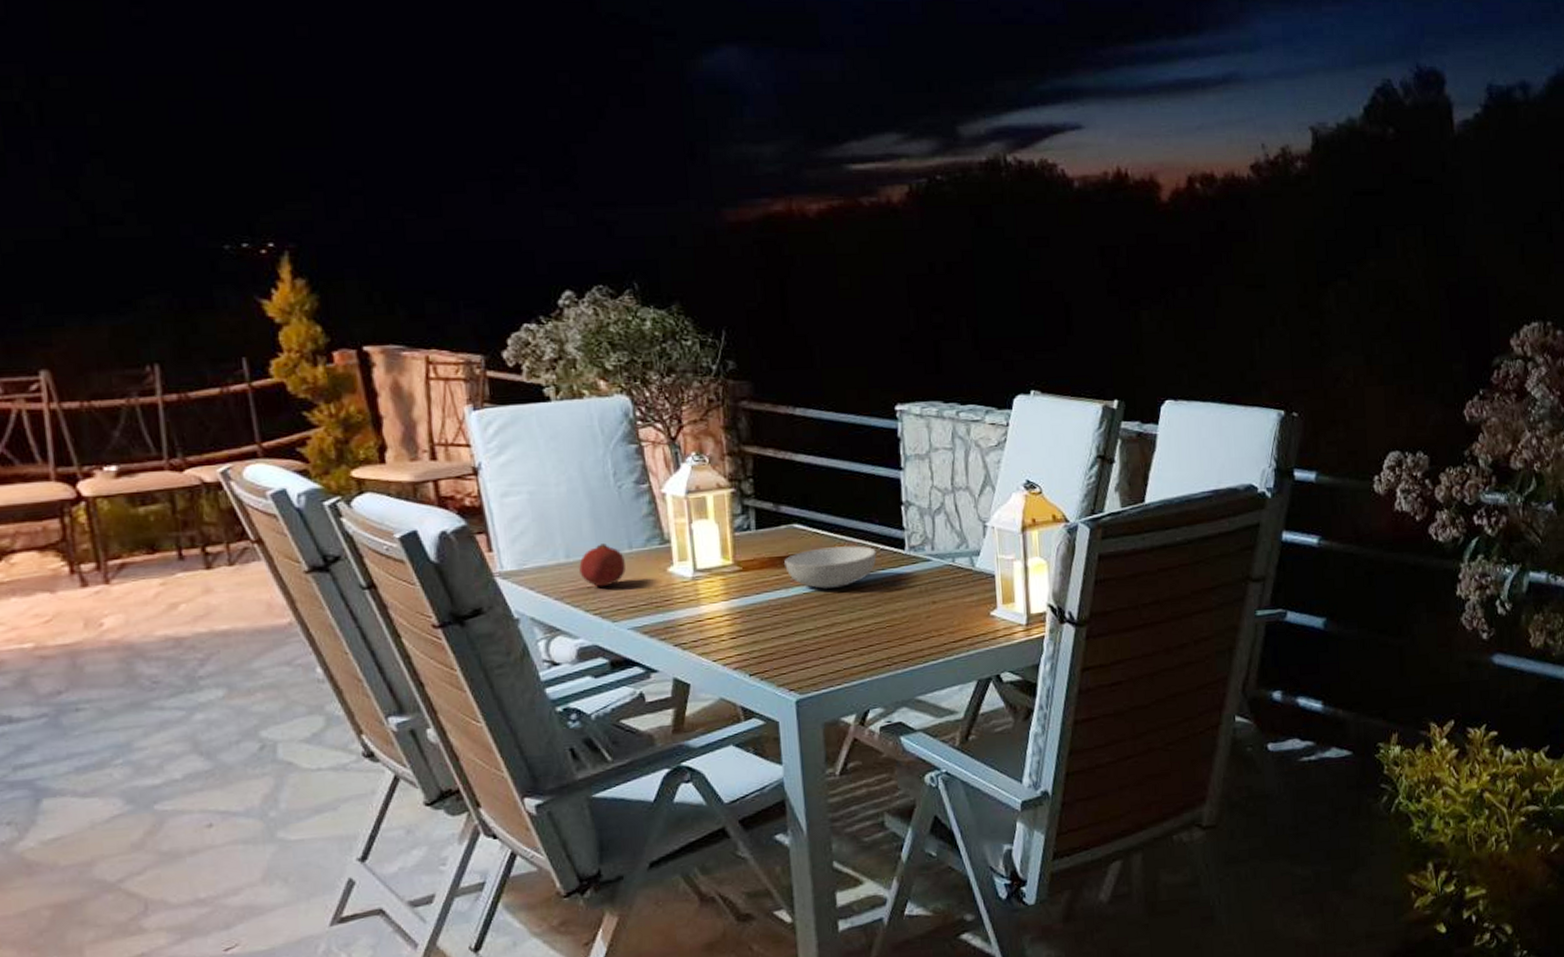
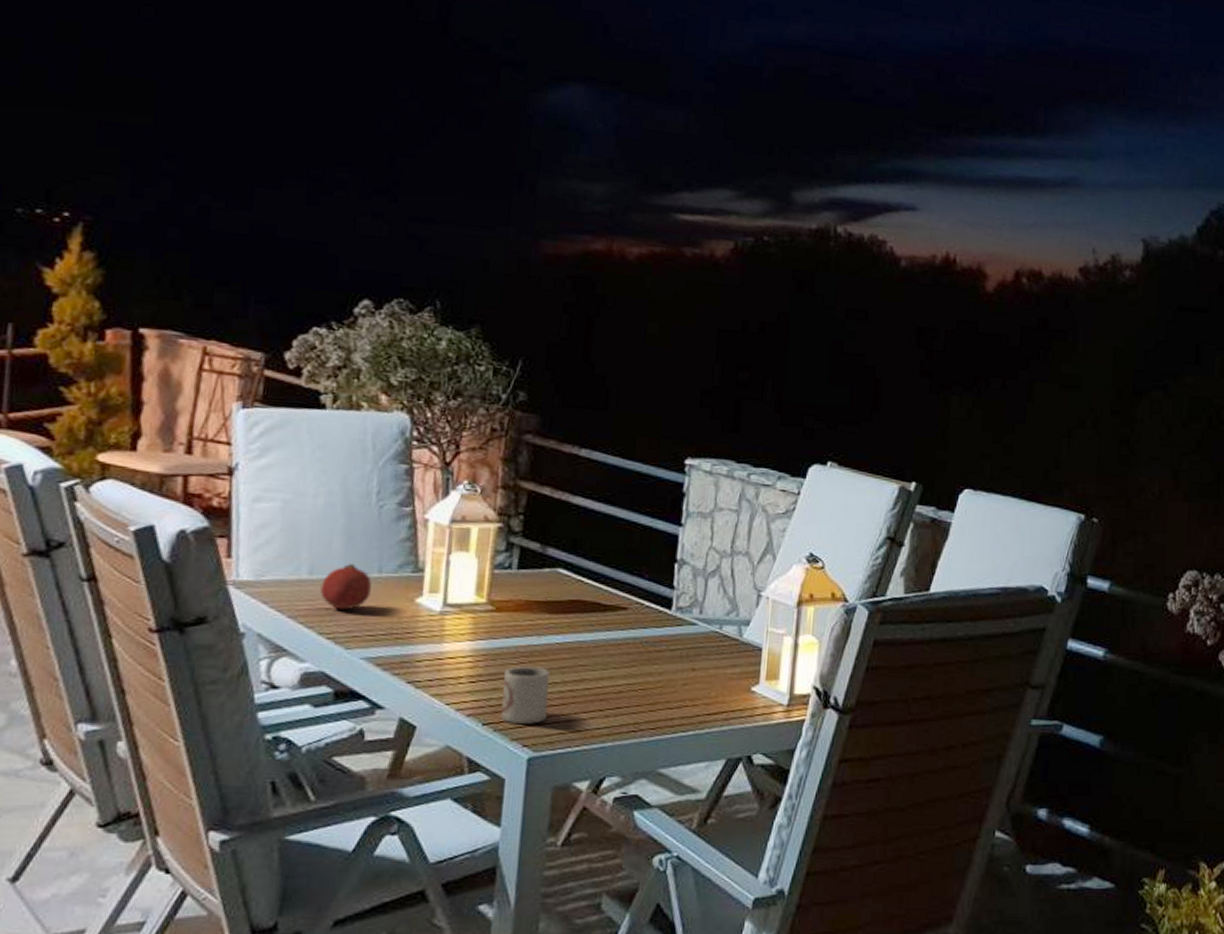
cup: none [760,617,807,671] -> present [501,666,550,724]
serving bowl: present [784,545,877,590] -> none [541,597,641,642]

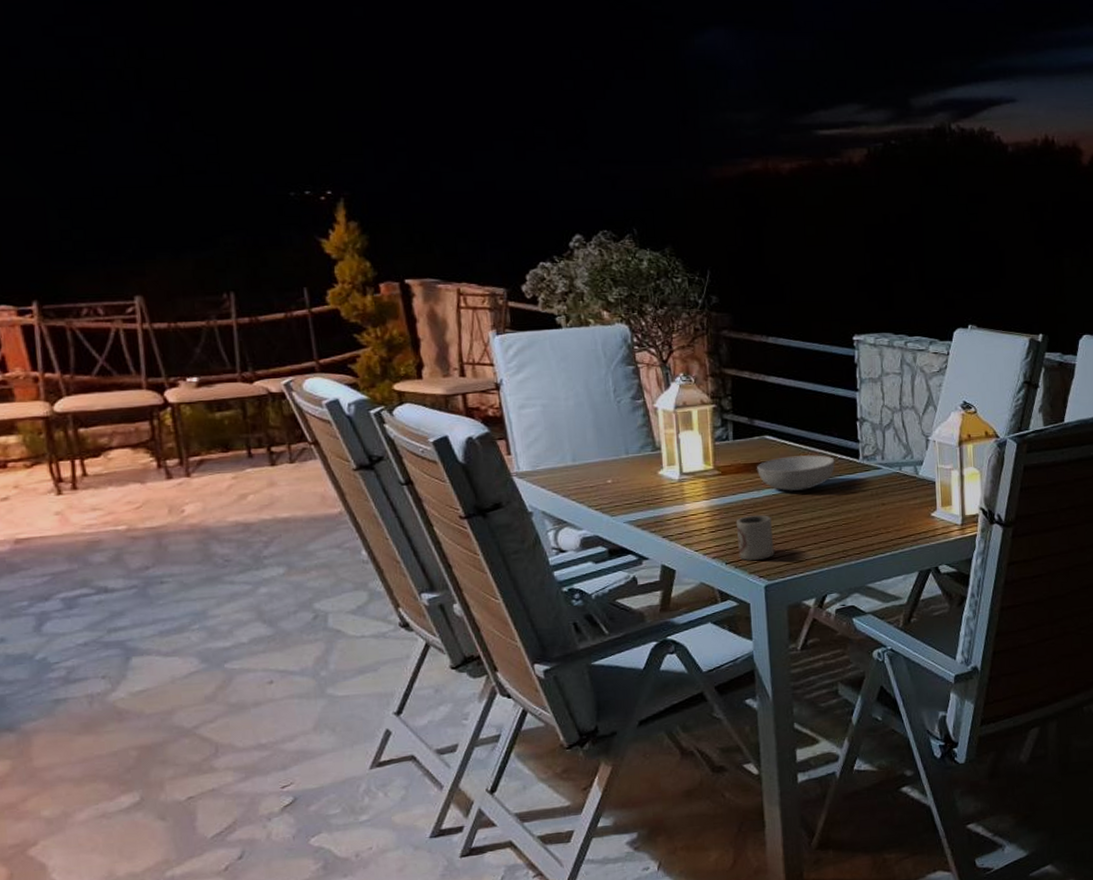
fruit: present [320,564,372,610] -> none [583,450,623,487]
serving bowl: none [541,597,641,642] -> present [757,454,835,492]

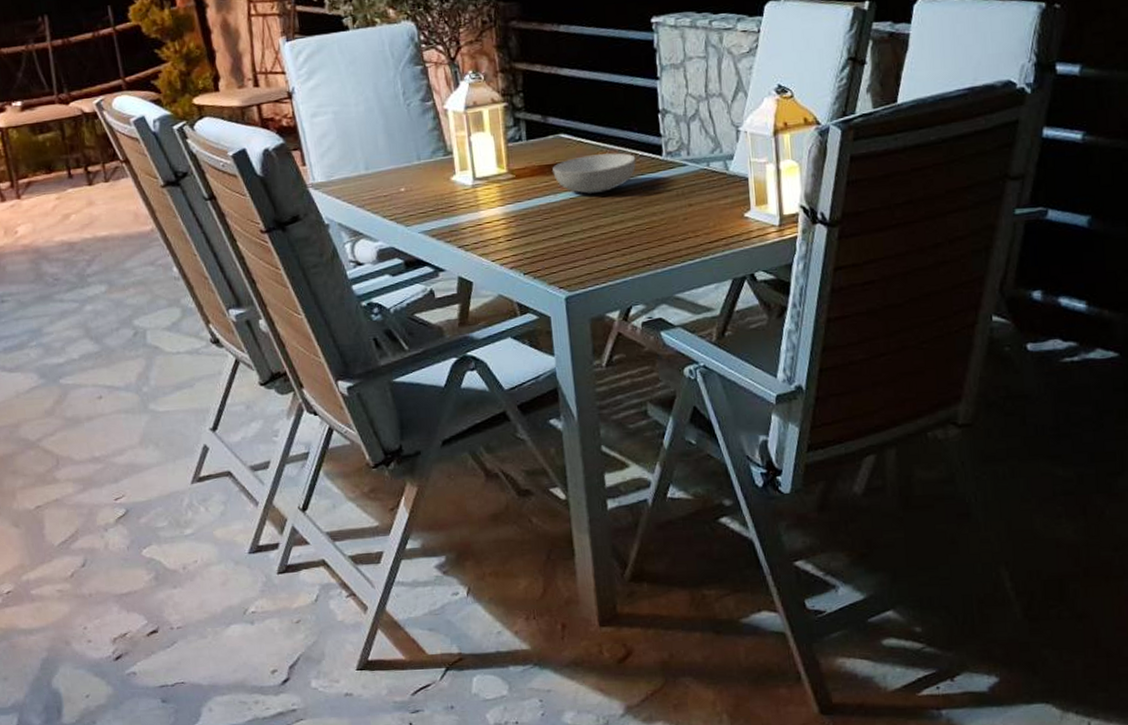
cup: present [735,515,775,561] -> none [532,220,575,271]

